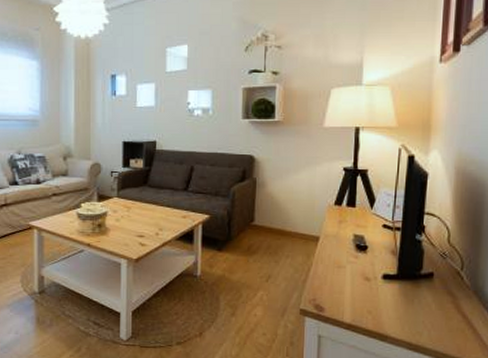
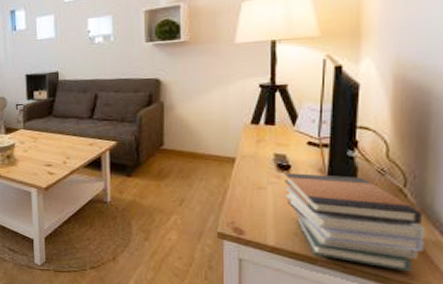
book stack: none [361,253,476,349] -> present [284,173,424,272]

